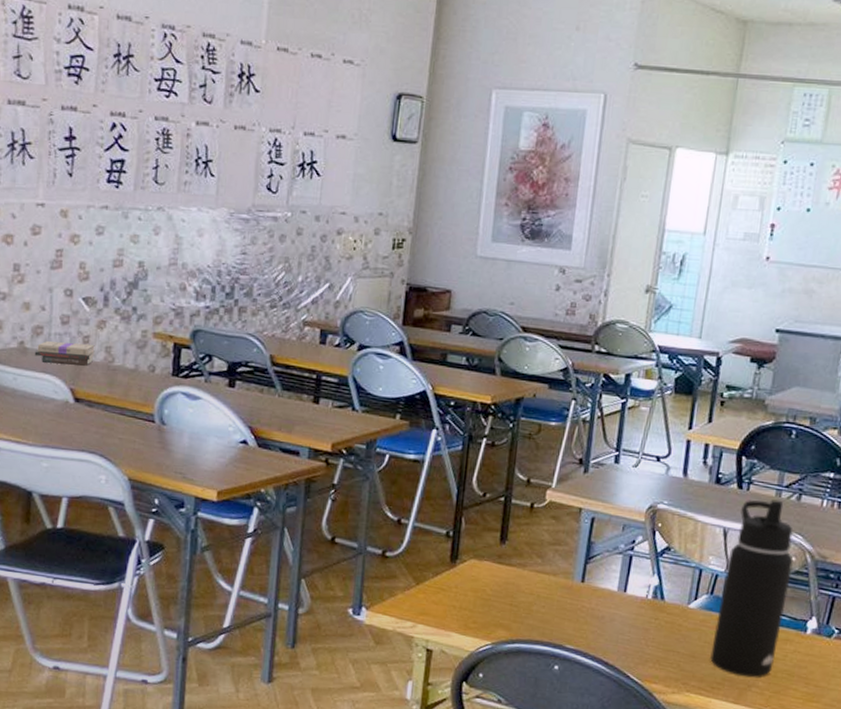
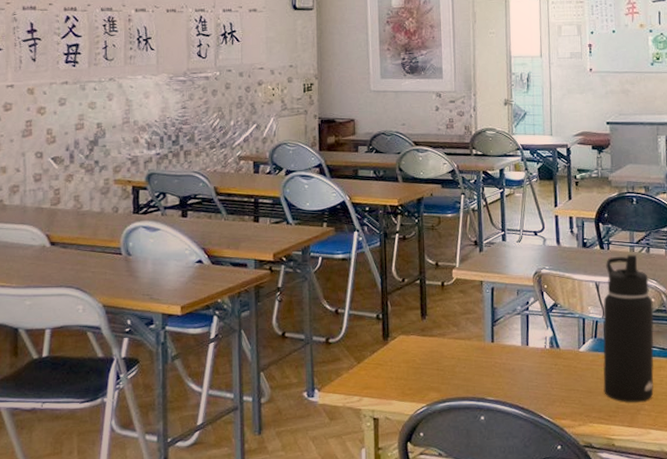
books: present [34,341,95,366] -> none [12,196,65,215]

